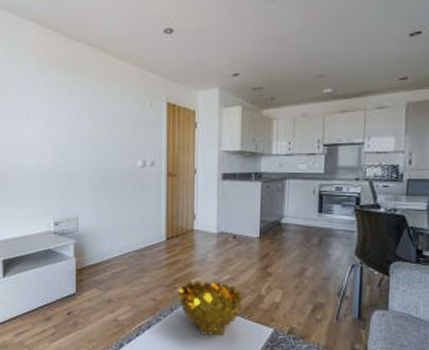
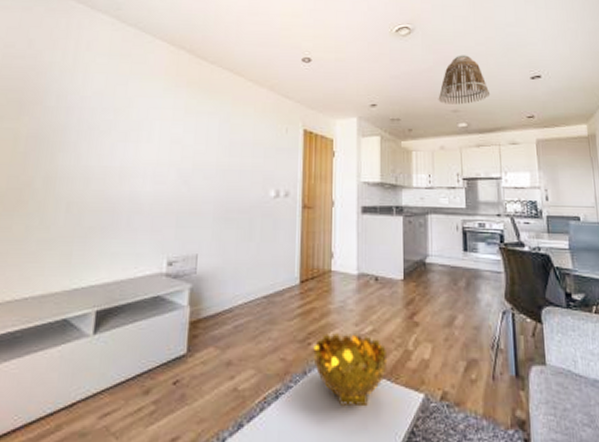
lamp shade: none [303,13,362,69] -> present [438,55,491,105]

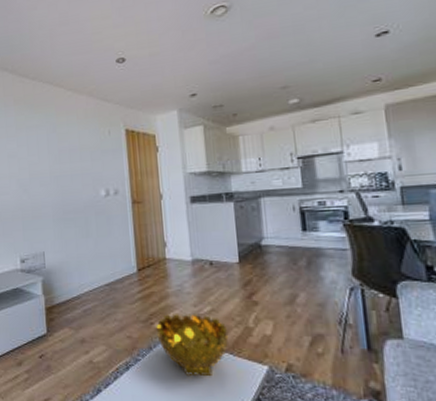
lamp shade: present [438,55,491,105] -> none [263,23,326,82]

